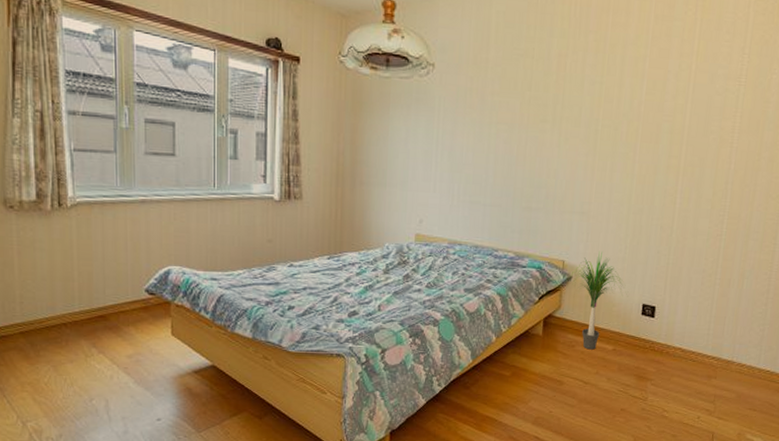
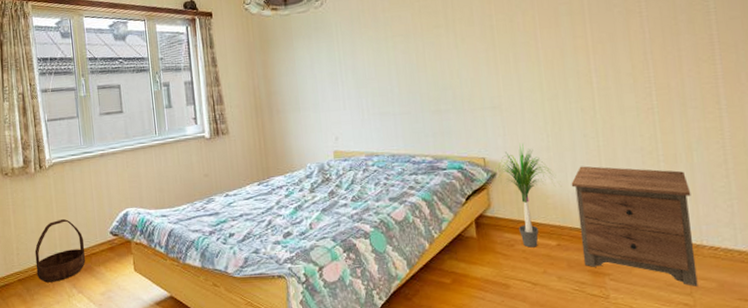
basket: none [44,268,111,339] -> present [35,218,85,283]
nightstand: none [632,280,735,396] -> present [571,166,698,286]

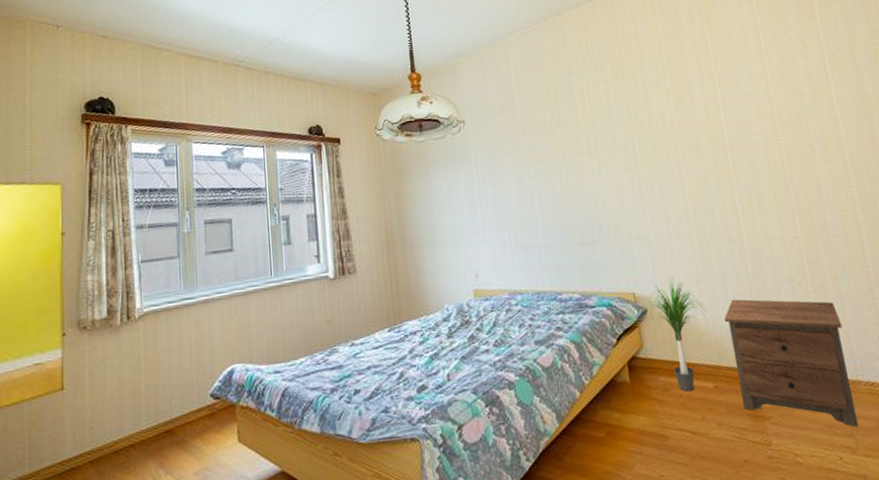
basket: present [35,218,85,283] -> none [113,380,177,463]

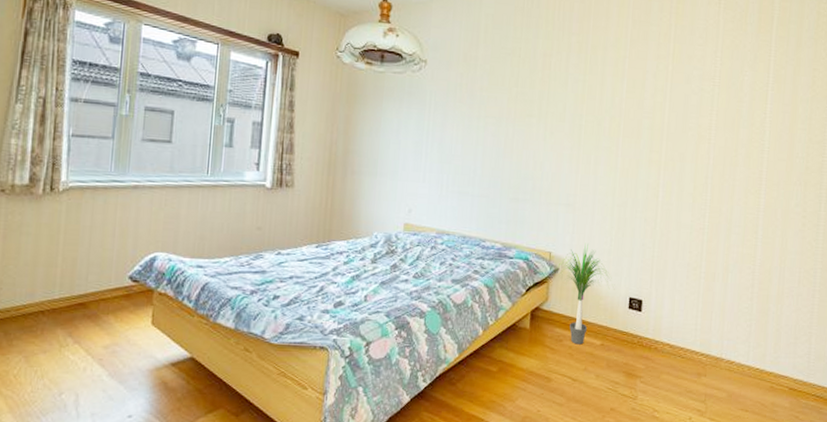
nightstand: present [724,299,859,427] -> none [621,273,721,395]

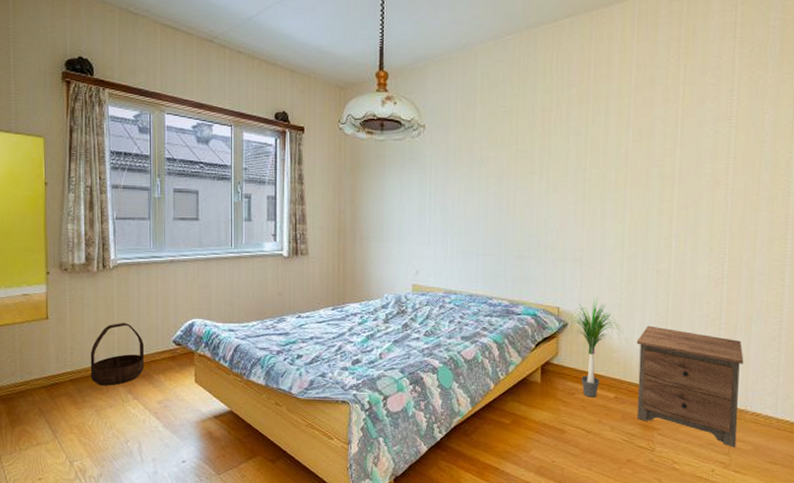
basket: none [22,253,93,328] -> present [90,322,144,386]
nightstand: none [621,273,721,395] -> present [636,325,744,447]

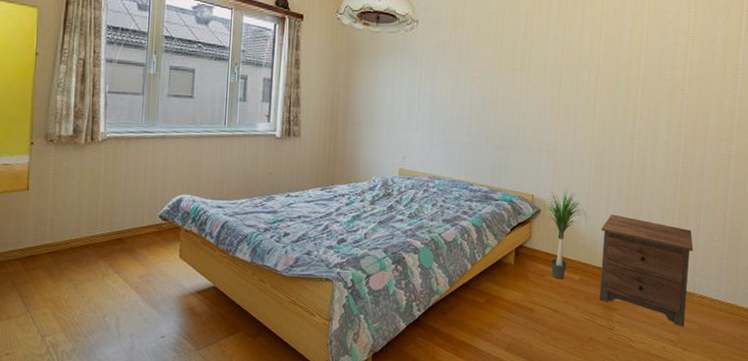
basket: present [90,322,144,386] -> none [70,195,129,259]

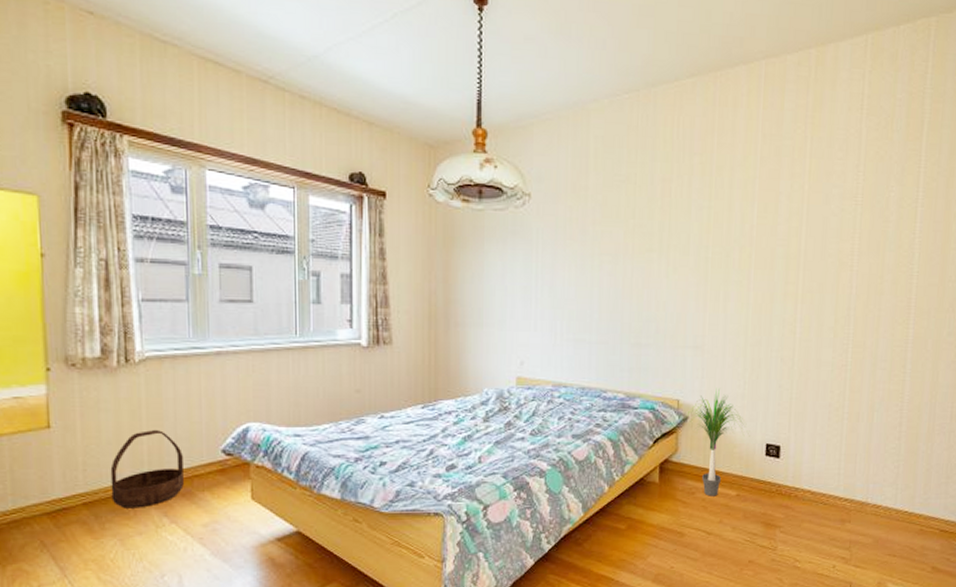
basket: none [70,195,129,259] -> present [110,429,184,508]
nightstand: present [599,214,694,327] -> none [759,417,866,541]

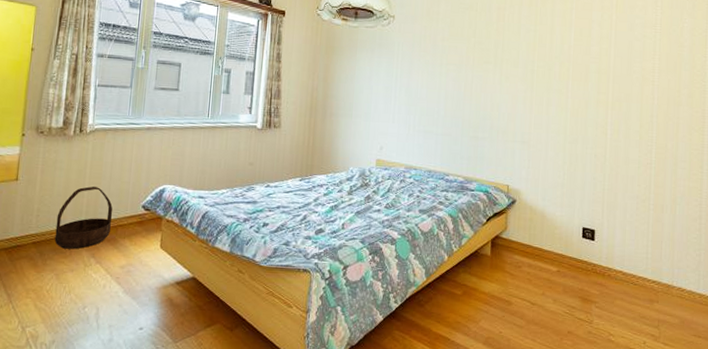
potted plant: present [681,389,750,496] -> none [510,177,569,271]

